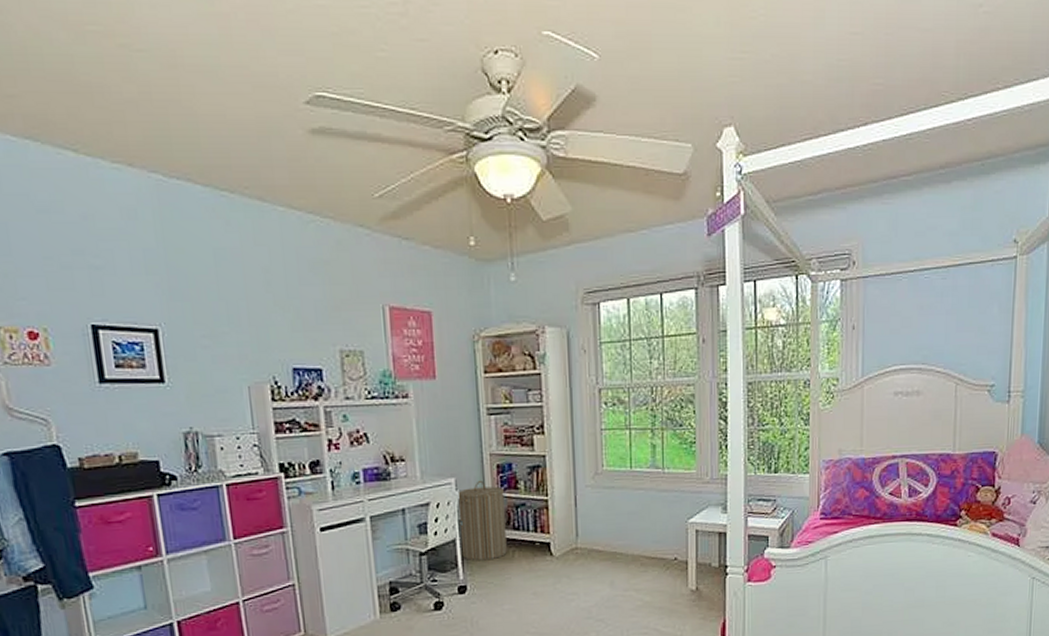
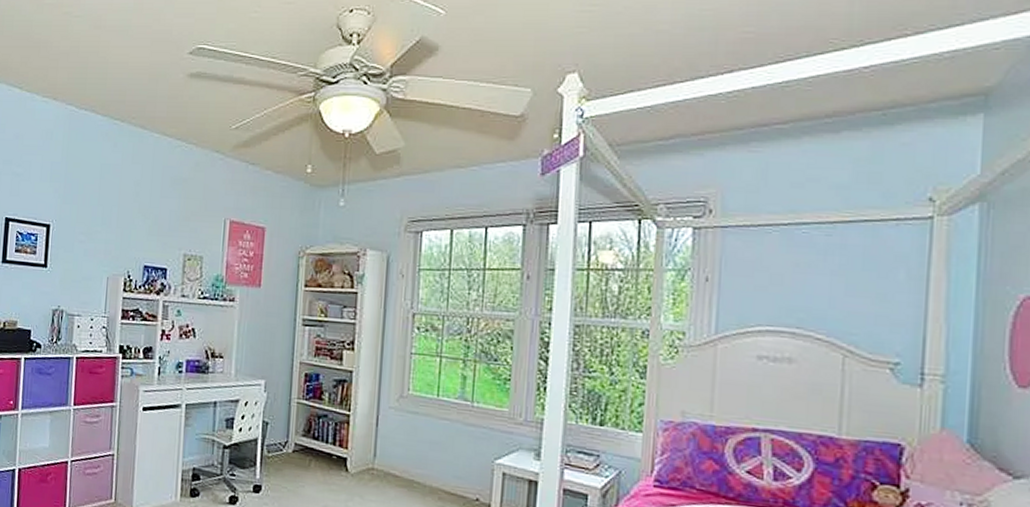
laundry hamper: present [457,480,507,561] -> none [261,385,308,465]

